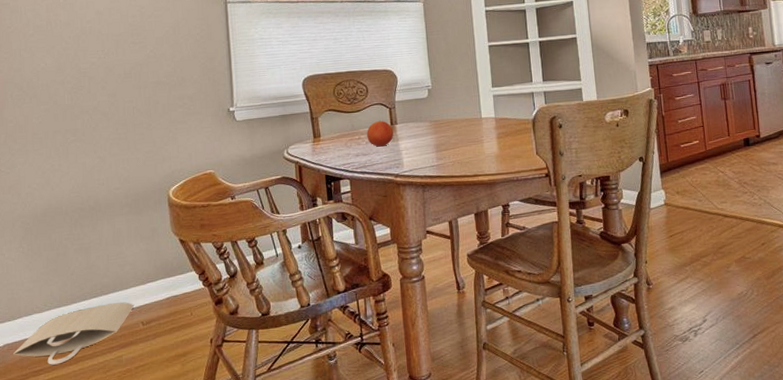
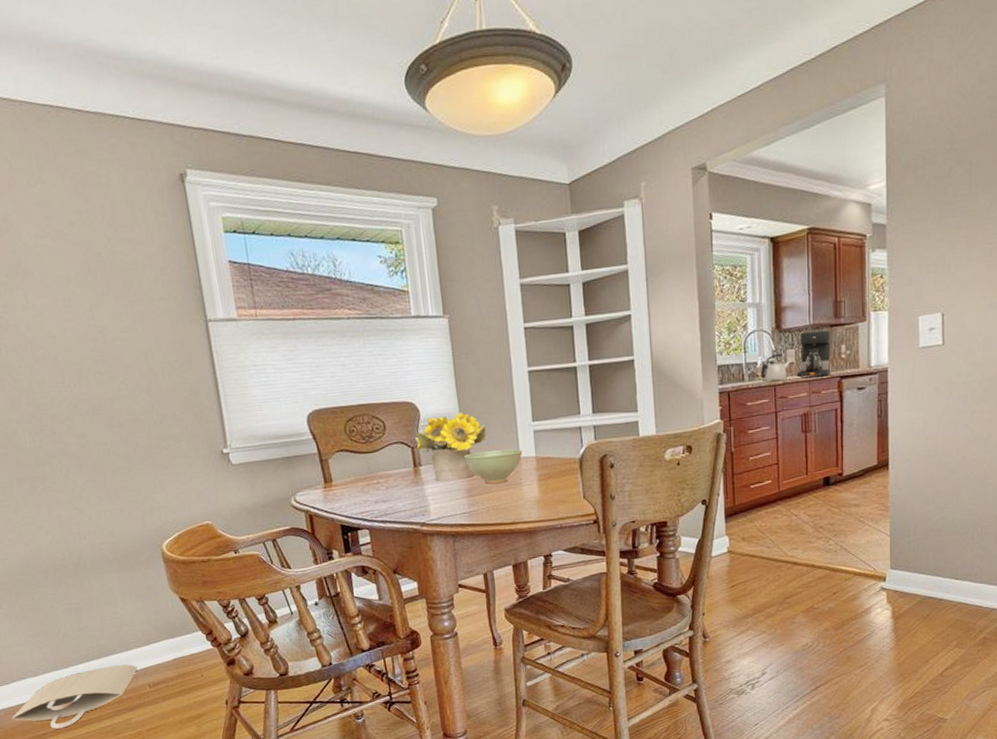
fruit: present [367,120,394,147] -> none [386,461,418,492]
sunflower: none [393,79,453,138] -> present [415,412,486,482]
bowl: none [433,110,484,141] -> present [463,448,523,485]
kettle: none [682,33,708,57] -> present [760,353,791,382]
coffee maker: none [713,15,742,54] -> present [796,330,832,378]

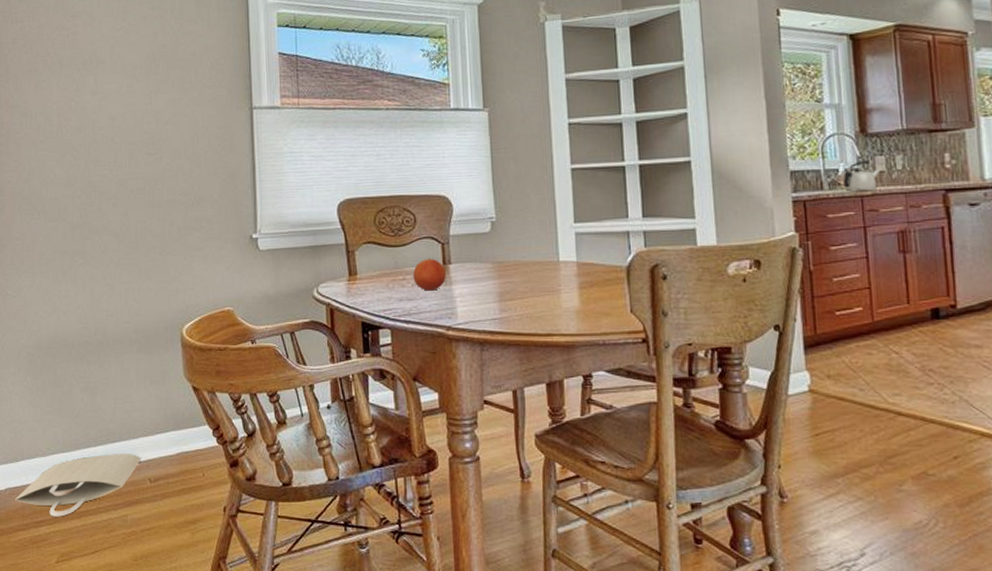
fruit: none [386,461,418,492] -> present [413,258,446,291]
sunflower: present [415,412,486,482] -> none [446,209,523,283]
bowl: present [463,448,523,485] -> none [497,251,562,289]
coffee maker: present [796,330,832,378] -> none [888,136,934,189]

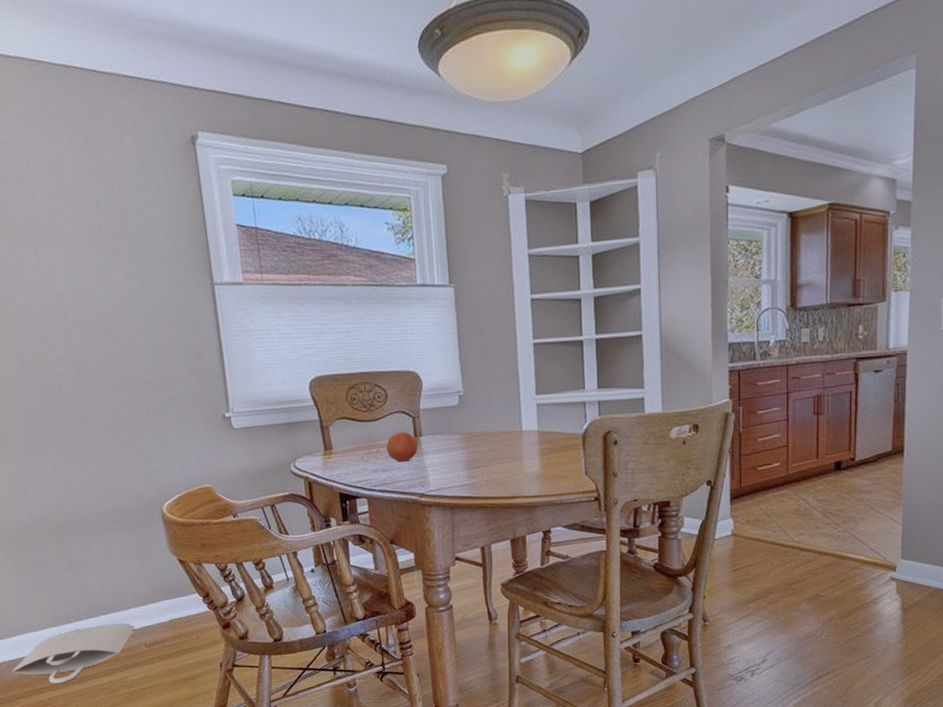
kettle: present [842,159,881,192] -> none [772,332,805,362]

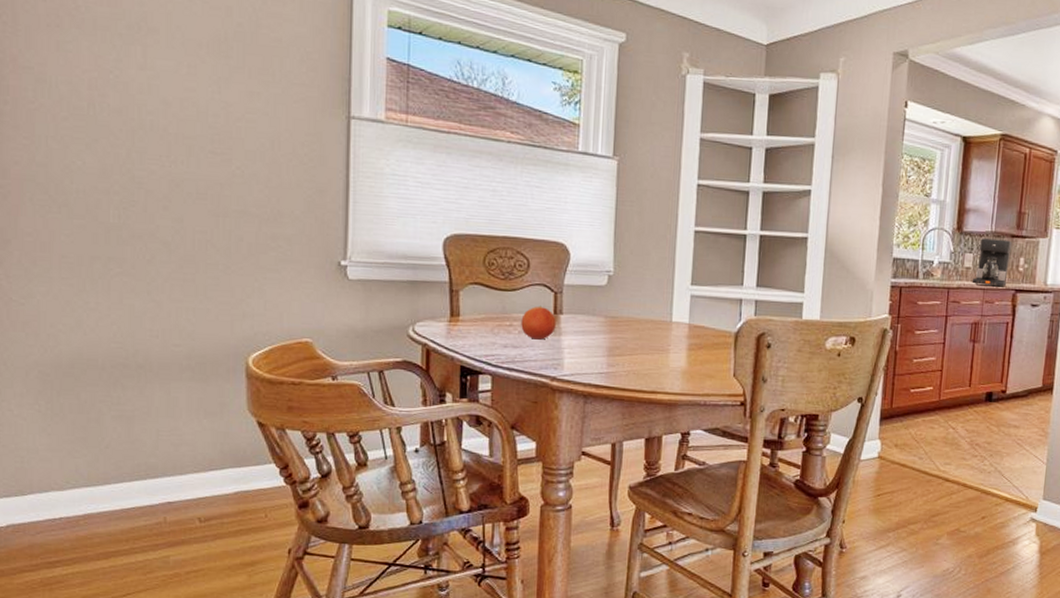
tote bag: present [11,623,135,684] -> none [19,490,189,557]
coffee maker: none [810,309,849,359] -> present [971,238,1012,287]

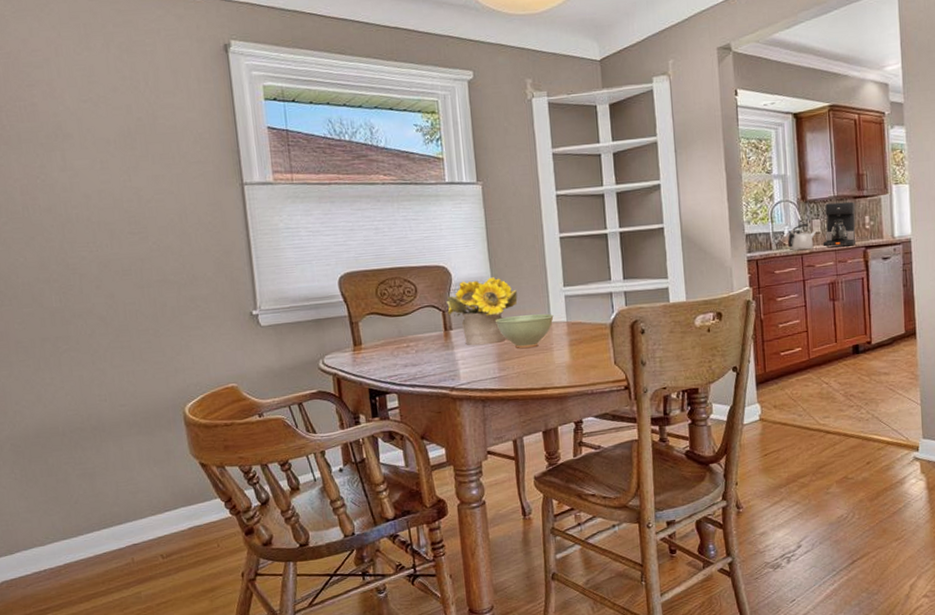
fruit: present [521,306,556,340] -> none [416,325,448,356]
sunflower: none [560,263,639,337] -> present [446,277,518,346]
bowl: none [610,309,676,347] -> present [494,313,554,349]
kettle: none [935,255,968,285] -> present [787,223,817,251]

